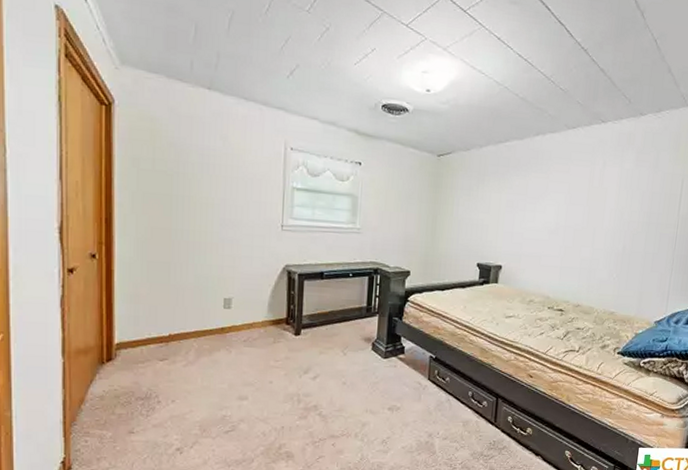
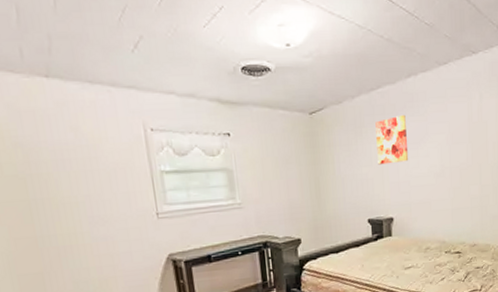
wall art: none [495,169,528,214] -> present [375,114,409,165]

